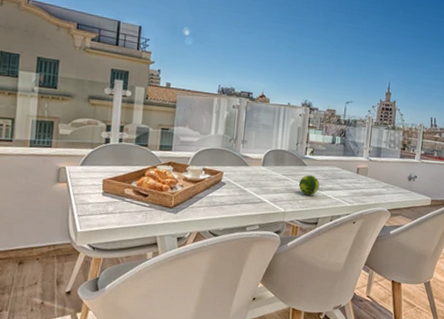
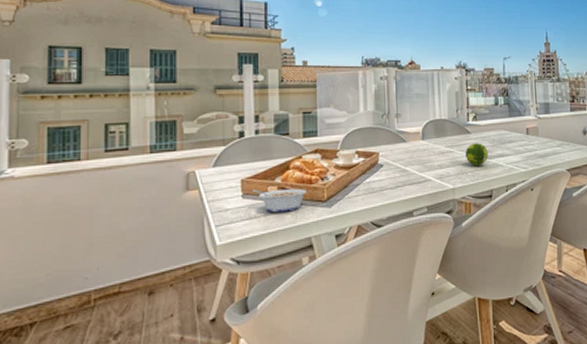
legume: none [111,189,157,212] -> present [252,188,306,213]

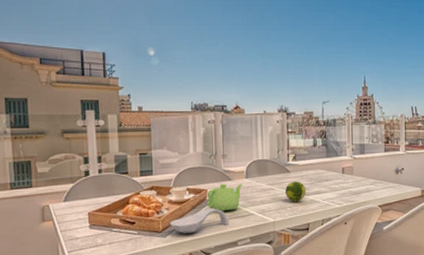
legume: present [252,188,306,213] -> none [97,220,144,241]
spoon rest: none [336,173,403,203] -> present [170,208,229,233]
teapot: none [377,146,419,177] -> present [206,183,243,211]

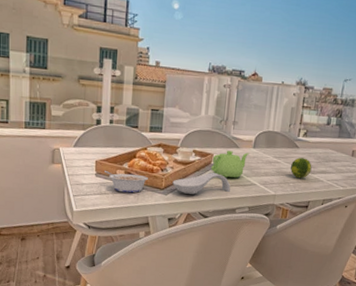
legume: none [97,220,144,241] -> present [103,170,148,193]

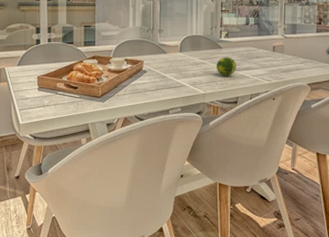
legume: present [103,170,148,193] -> none [45,84,86,103]
spoon rest: present [172,172,231,195] -> none [108,78,162,100]
teapot: present [210,150,249,178] -> none [142,57,177,82]

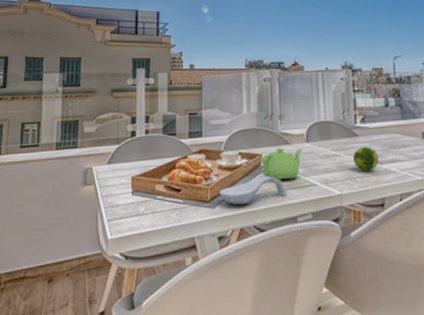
spoon rest: none [108,78,162,100] -> present [219,176,287,204]
teapot: none [142,57,177,82] -> present [260,148,303,180]

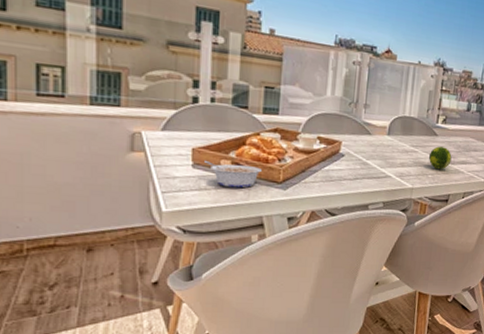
legume: none [140,186,191,211] -> present [203,160,262,188]
spoon rest: present [219,176,287,204] -> none [292,163,362,189]
teapot: present [260,148,303,180] -> none [338,138,383,169]

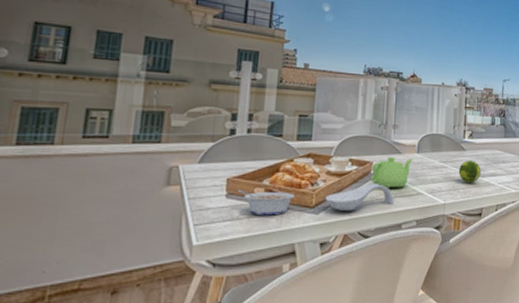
spoon rest: none [292,163,362,189] -> present [325,184,394,211]
teapot: none [338,138,383,169] -> present [370,157,413,188]

